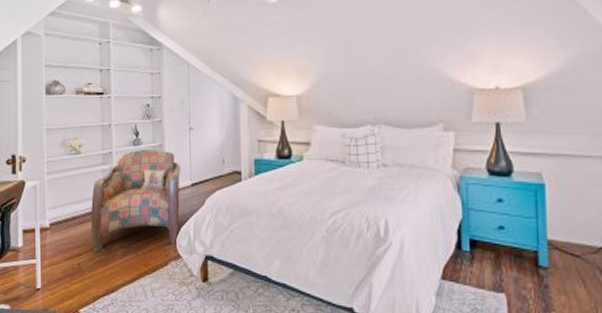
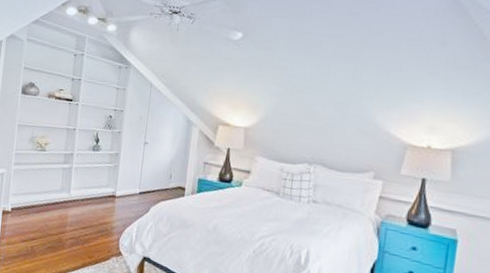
armchair: present [90,149,180,252] -> none [45,155,132,243]

